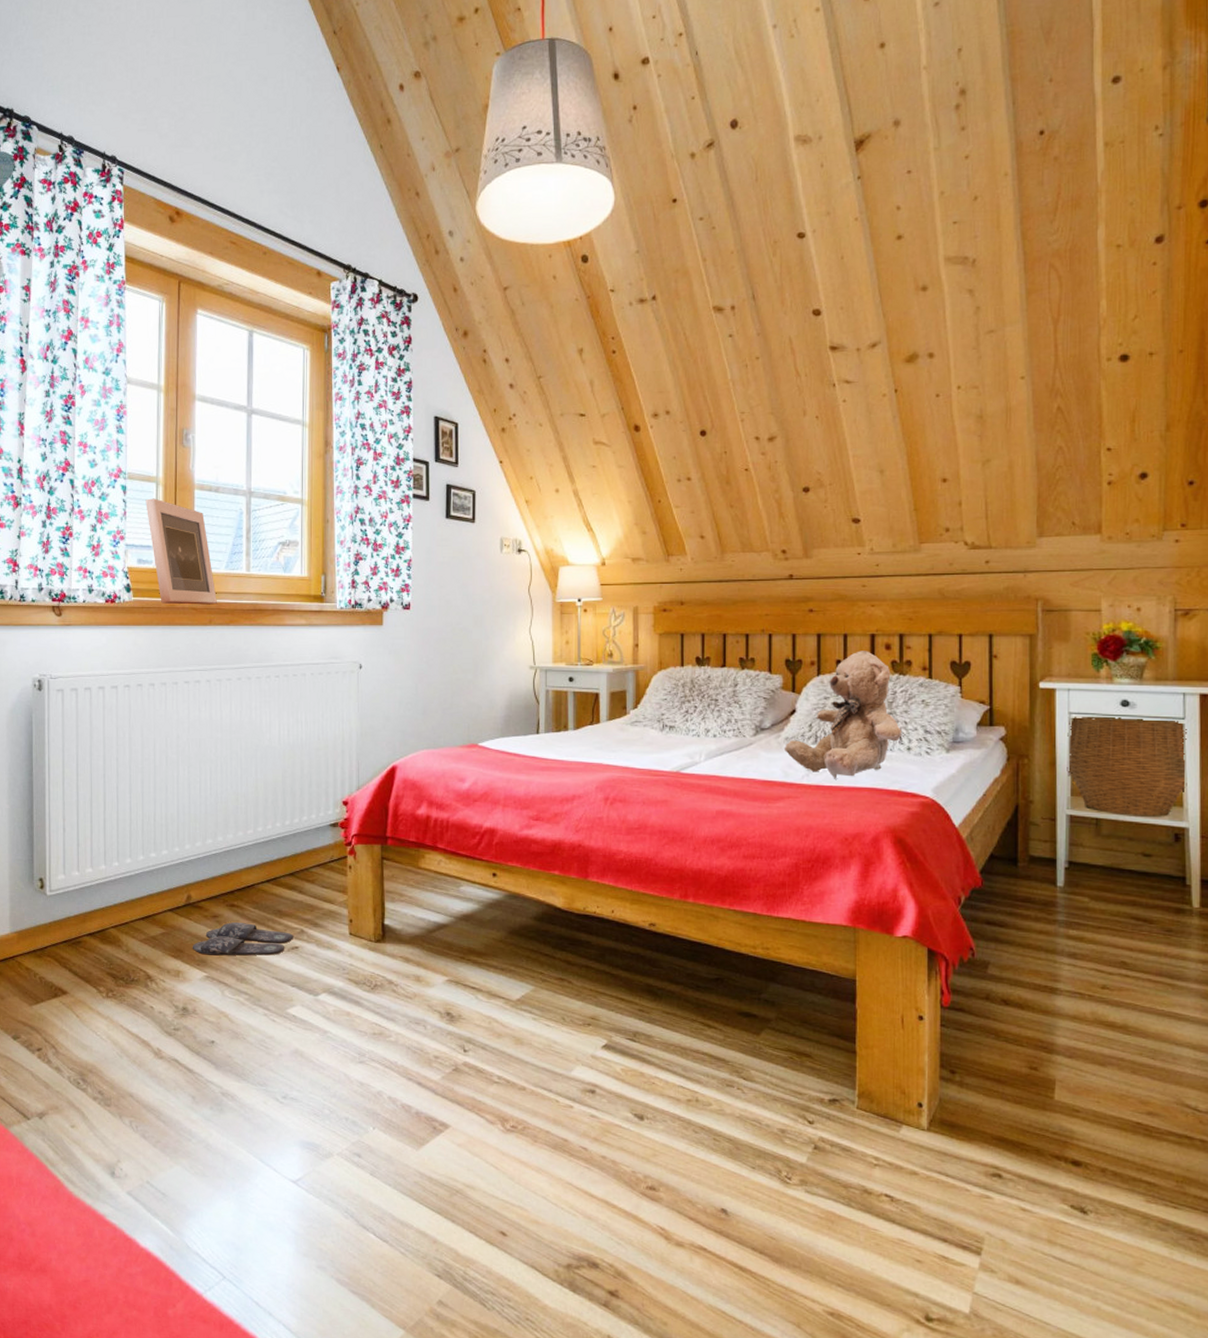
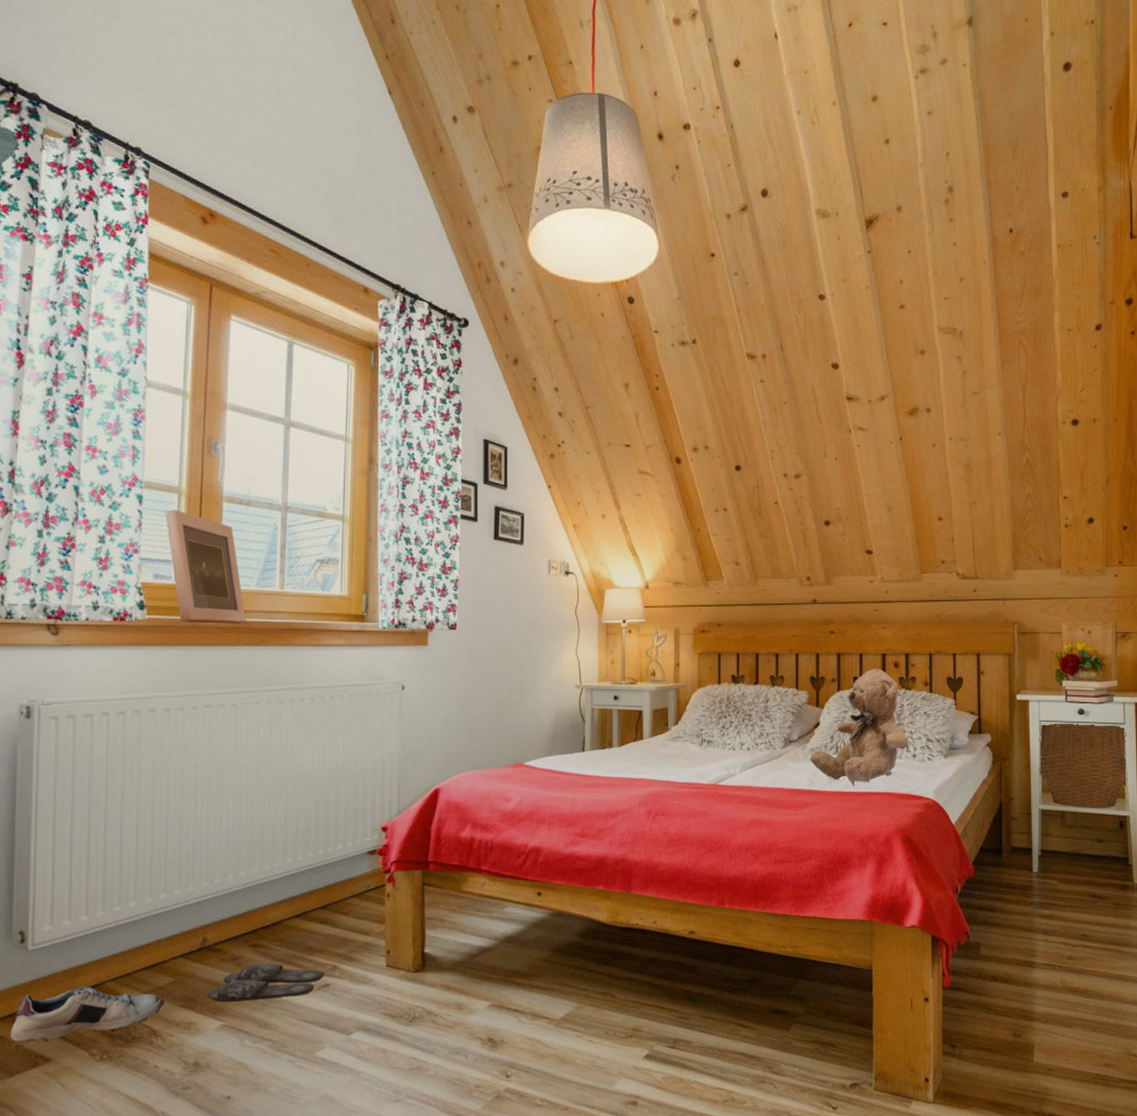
shoe: none [35,931,157,976] -> present [10,987,165,1042]
books: none [1099,664,1176,695] -> present [1061,678,1118,704]

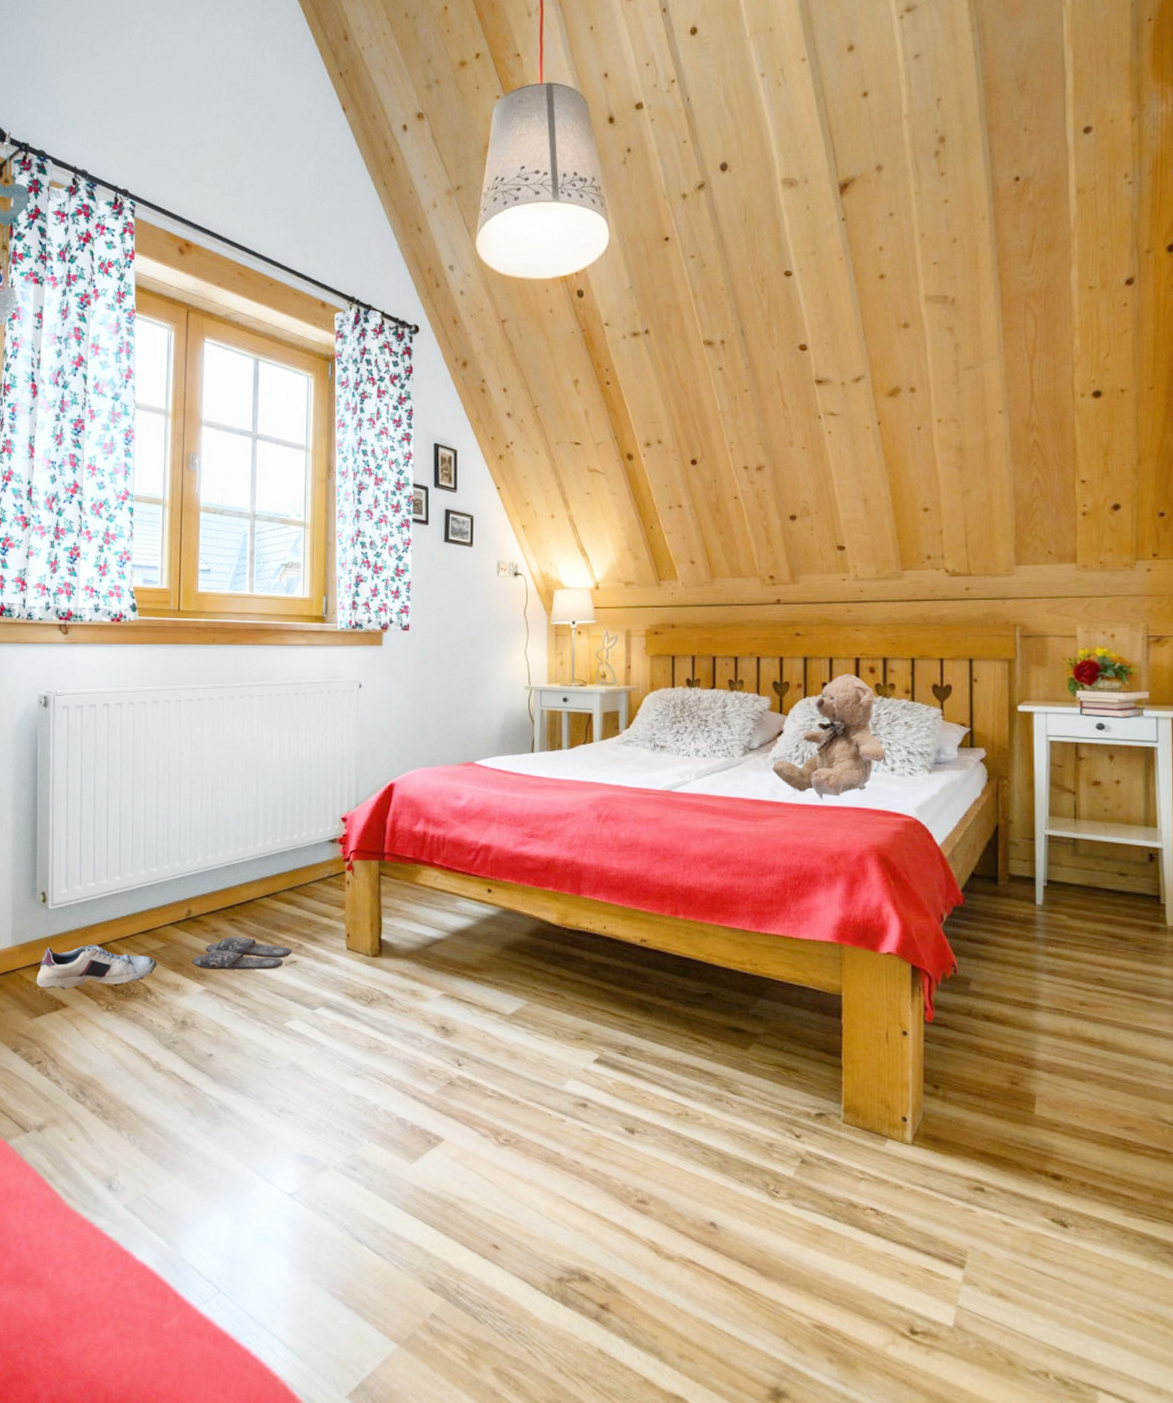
picture frame: present [165,509,246,624] -> none [152,520,220,624]
basket: present [1038,724,1128,808] -> none [1045,739,1161,837]

